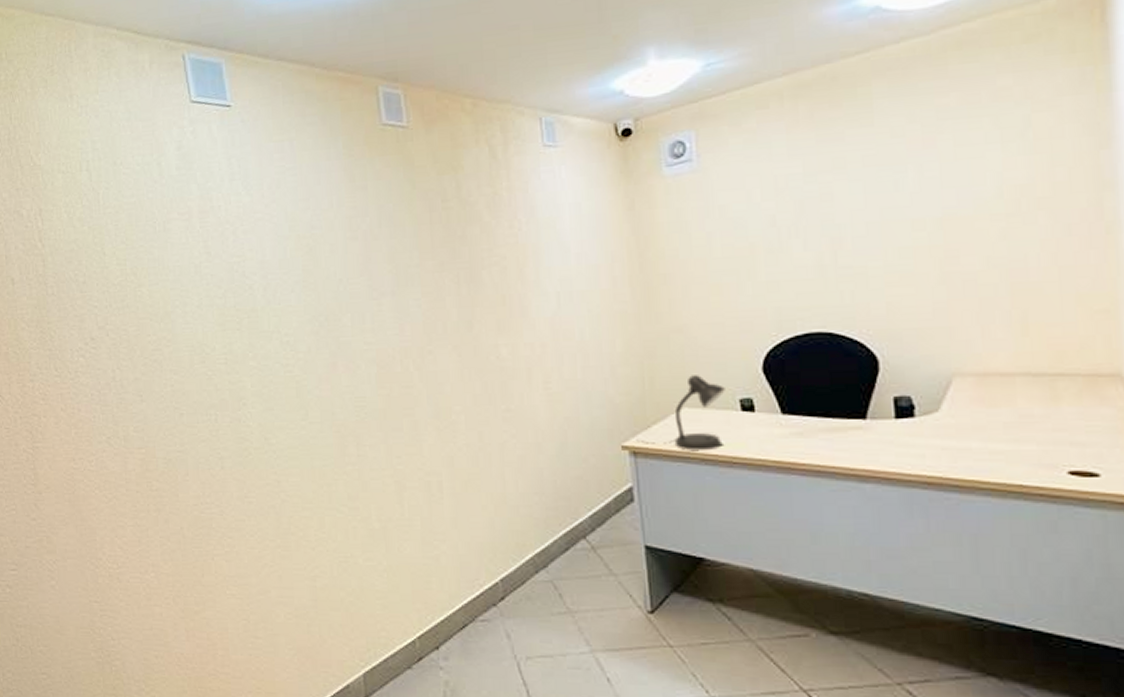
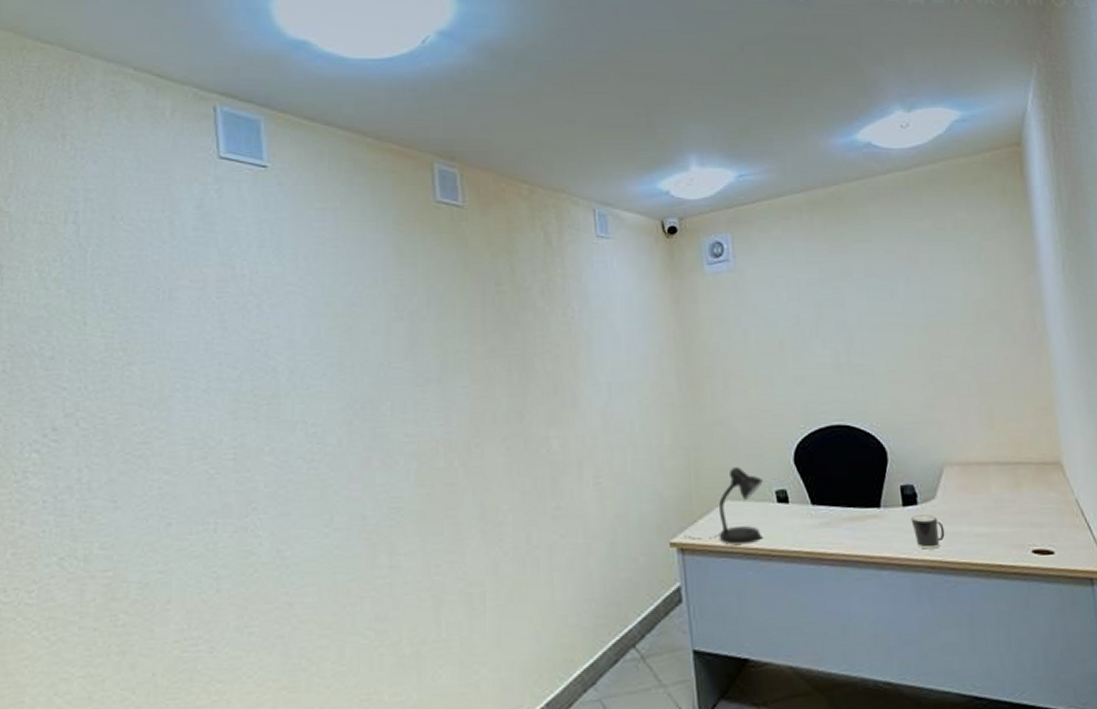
mug: none [905,428,949,464] -> present [911,515,945,549]

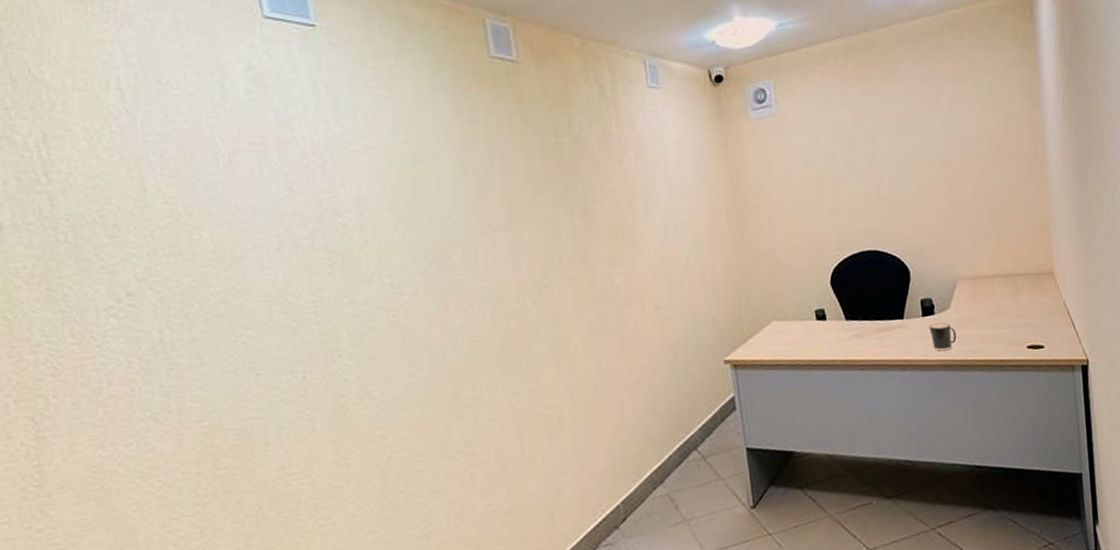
desk lamp: present [684,467,763,546] -> none [736,292,804,359]

